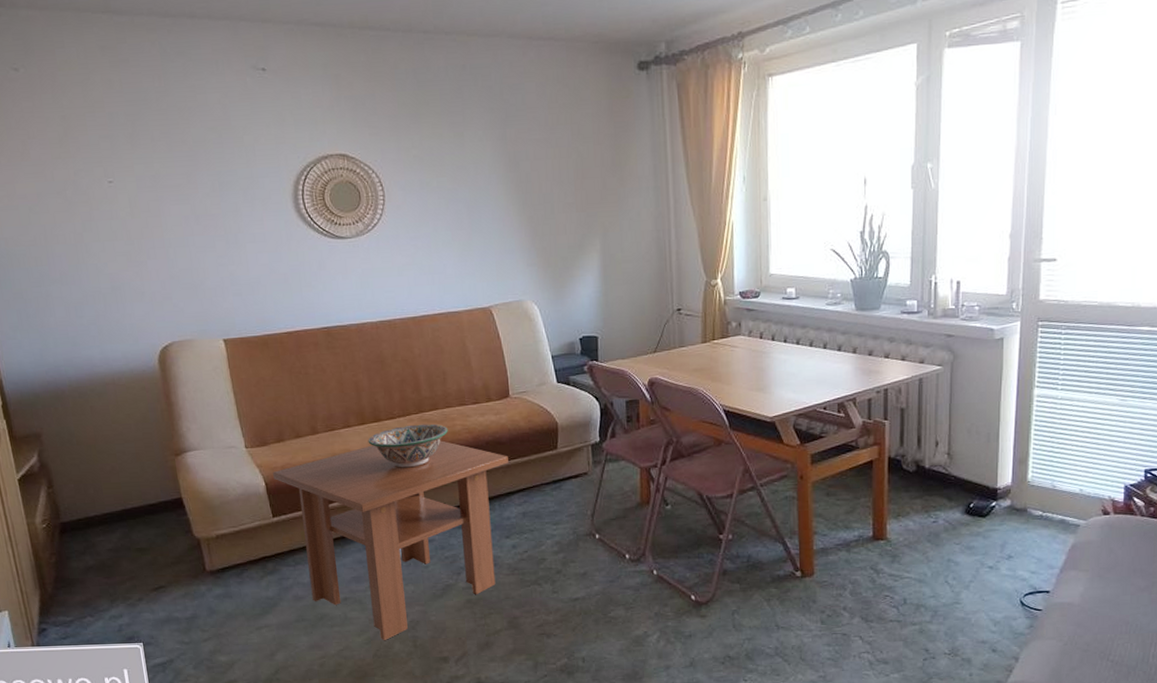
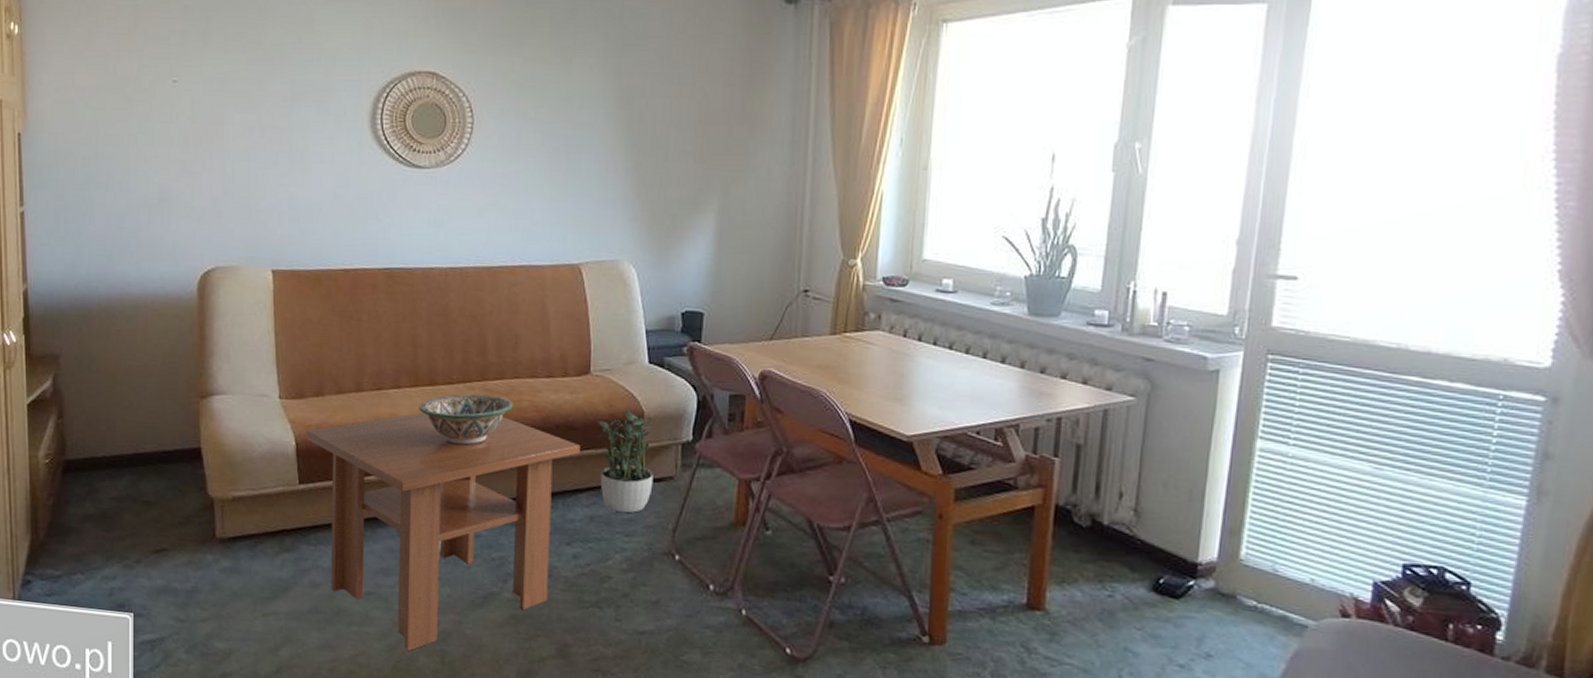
potted plant: none [520,422,572,507] -> present [596,409,654,513]

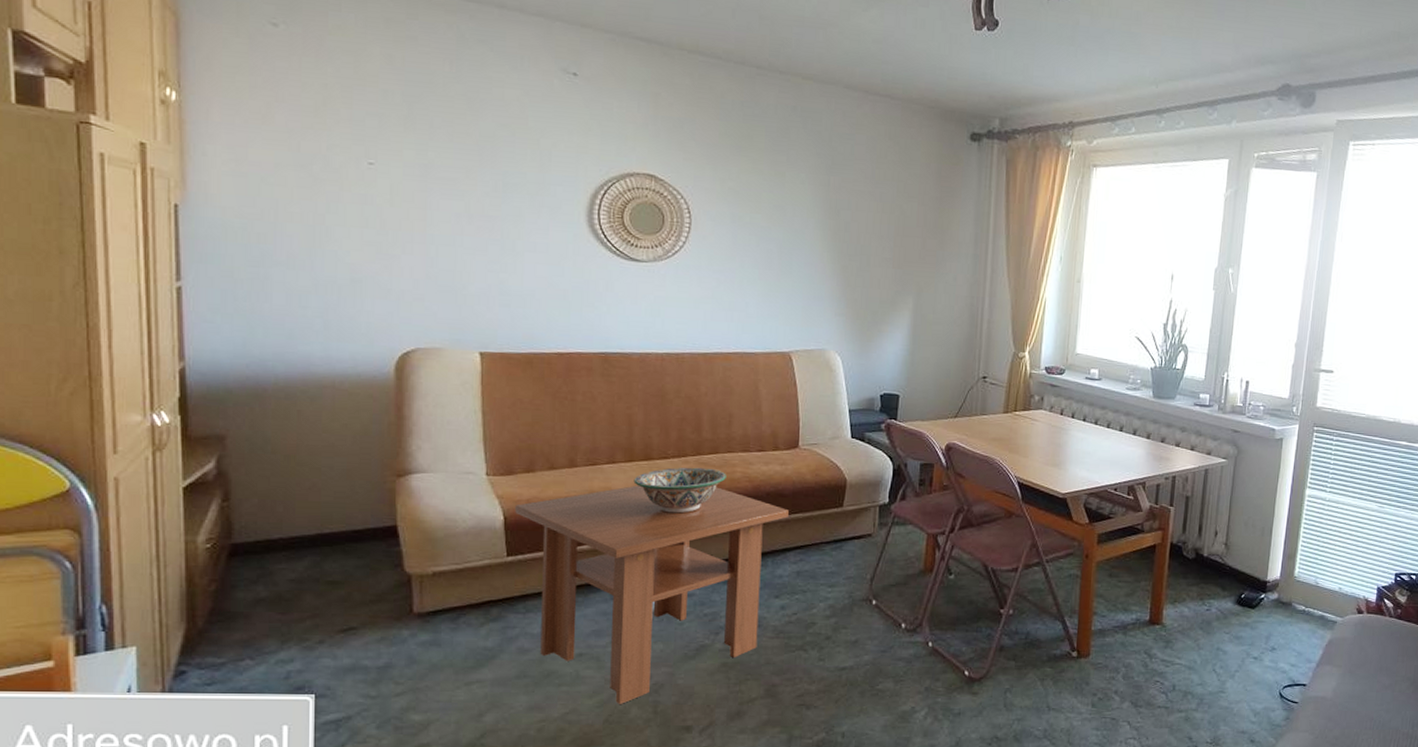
potted plant: present [596,409,654,513] -> none [803,477,855,567]

